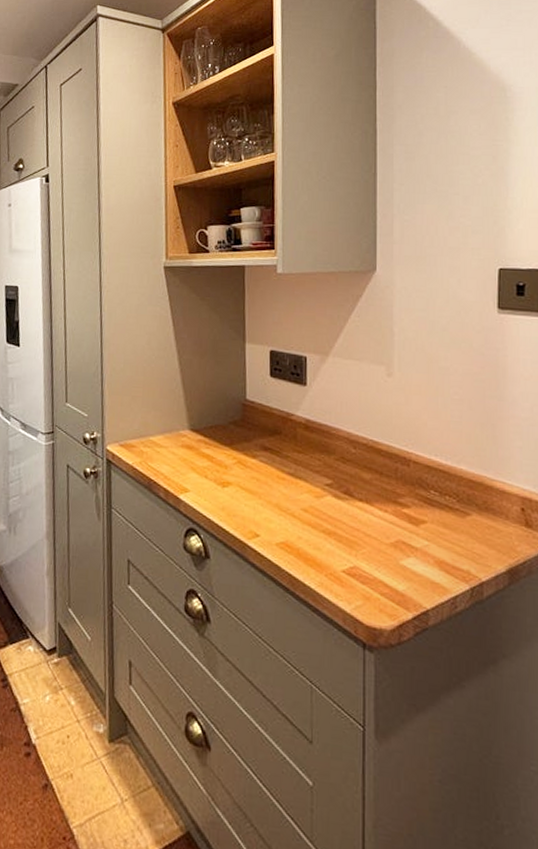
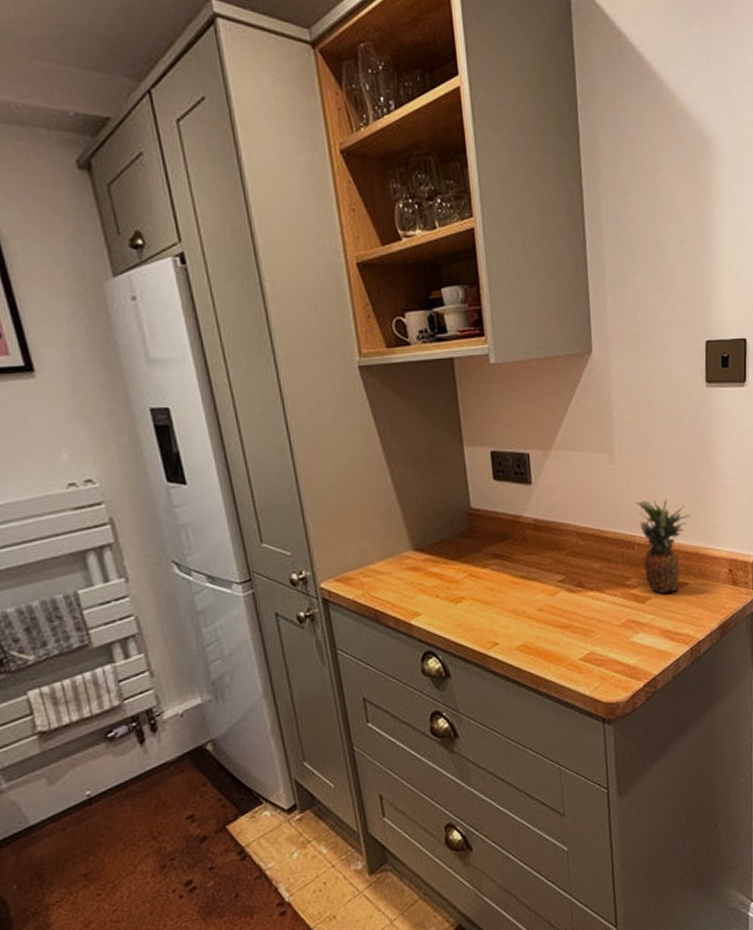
fruit: none [413,418,476,521] -> present [635,499,691,594]

